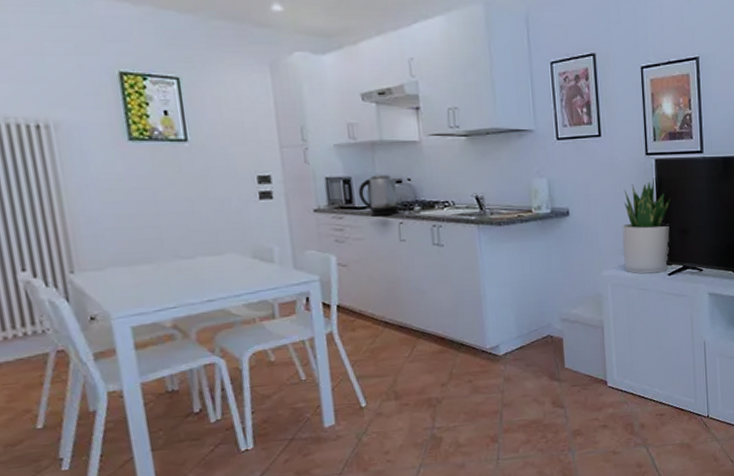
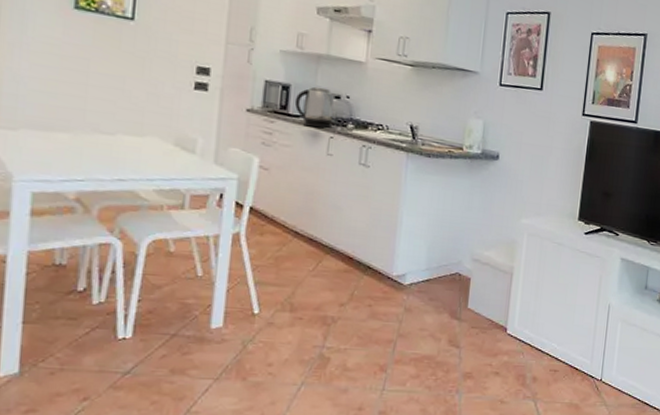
planter: present [622,177,670,274] -> none [544,138,599,231]

